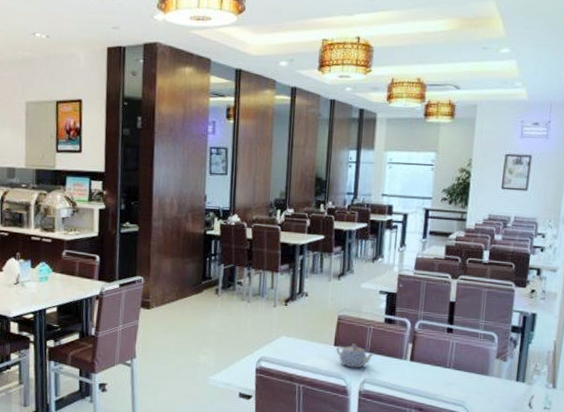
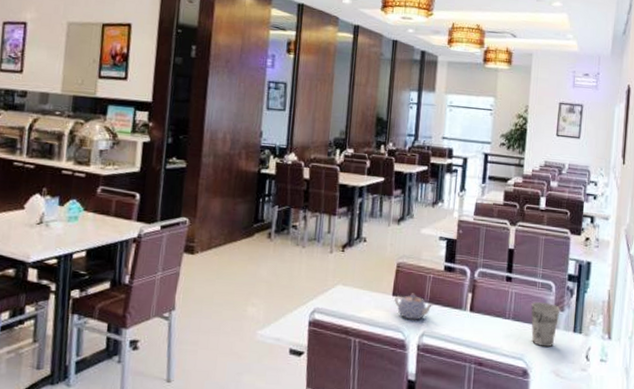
cup: none [472,352,502,395] -> present [531,302,559,348]

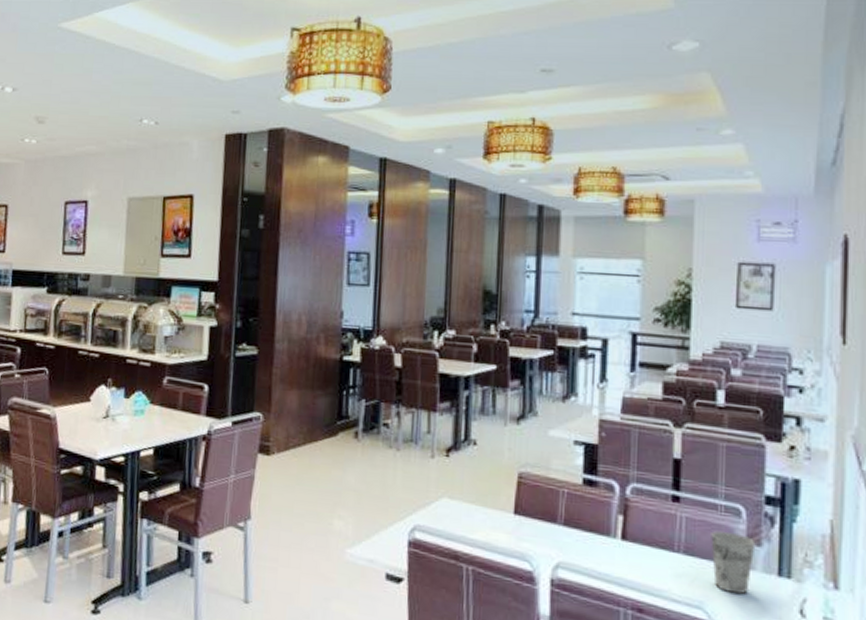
teapot: present [393,293,433,320] -> none [515,512,570,547]

